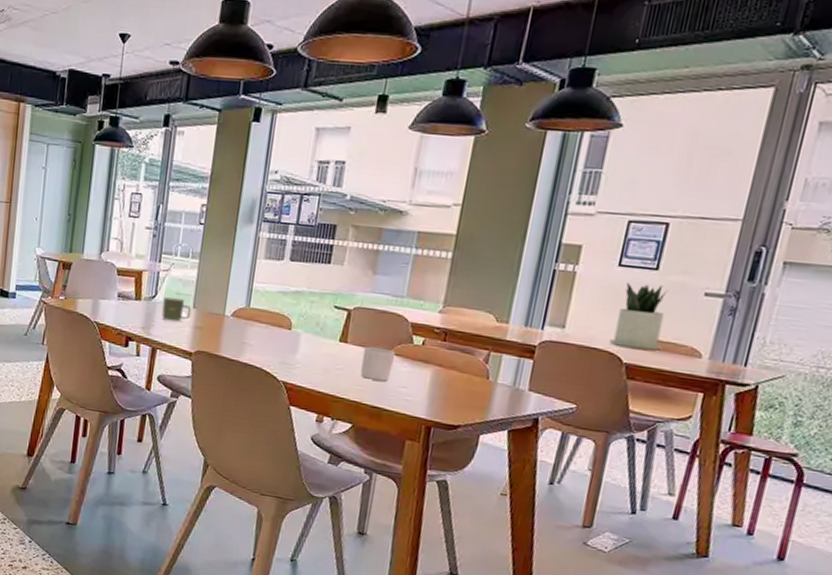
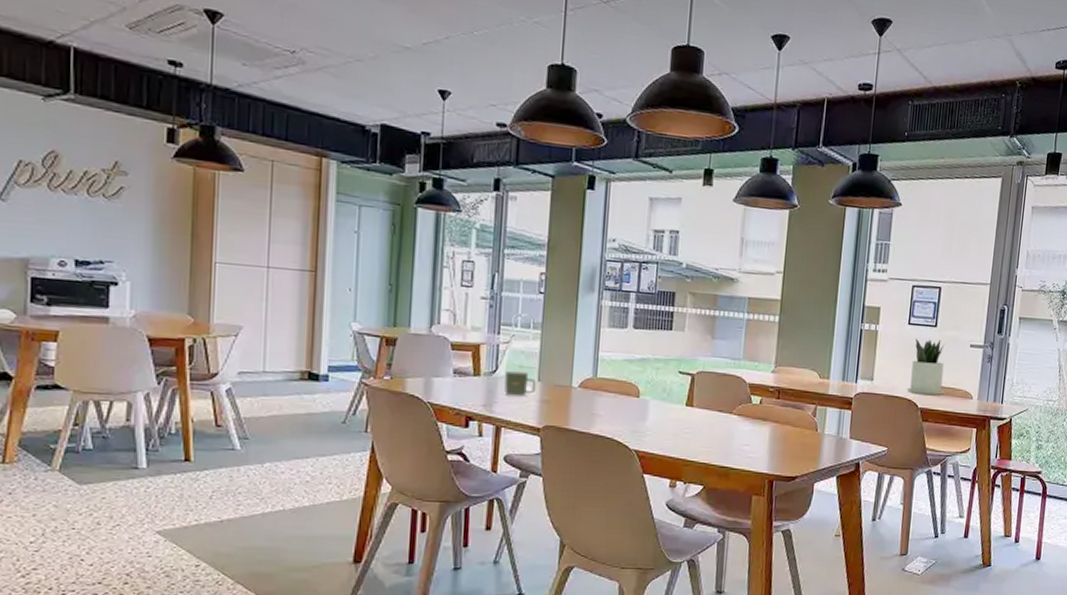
mug: present [360,346,395,381] -> none [707,408,737,441]

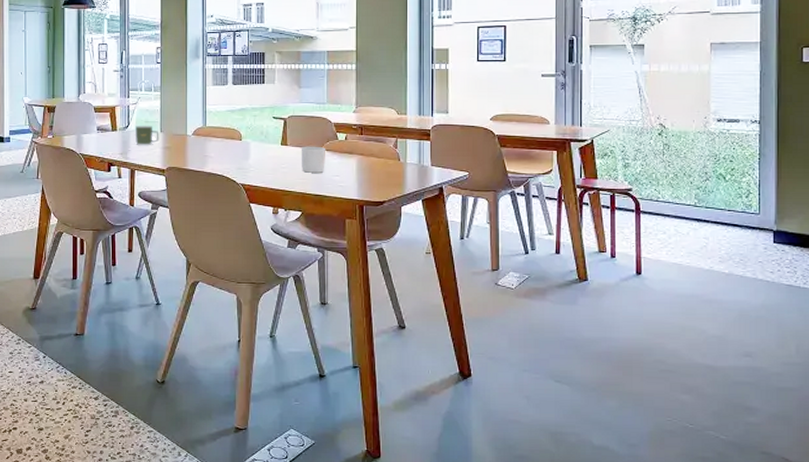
mug: none [707,408,737,441] -> present [300,146,325,173]
planter: present [907,338,945,396] -> none [482,72,521,123]

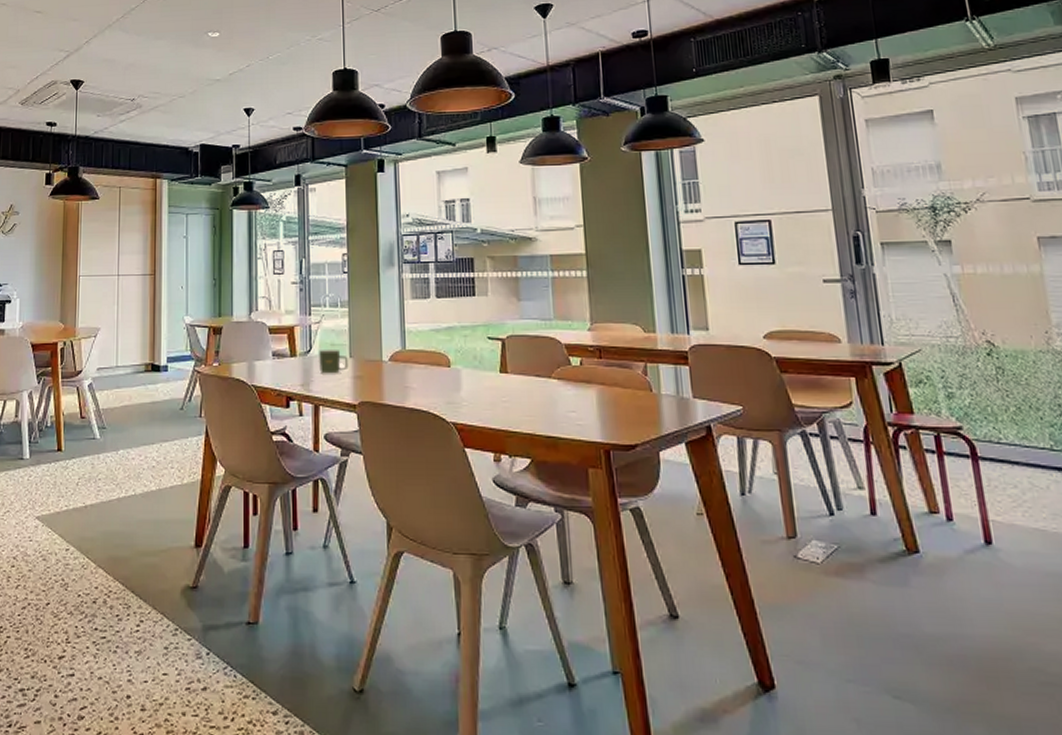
mug: present [300,146,325,173] -> none [525,373,558,408]

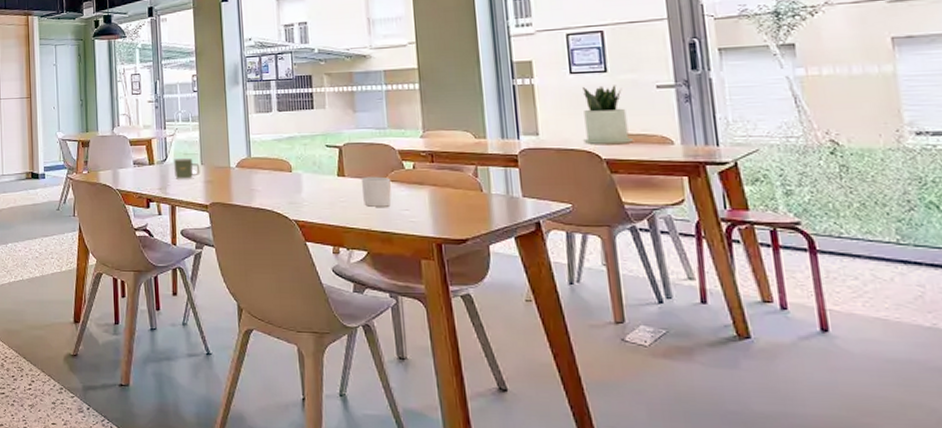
mug: none [525,373,558,408] -> present [361,176,392,207]
planter: none [752,278,803,342] -> present [583,85,635,145]

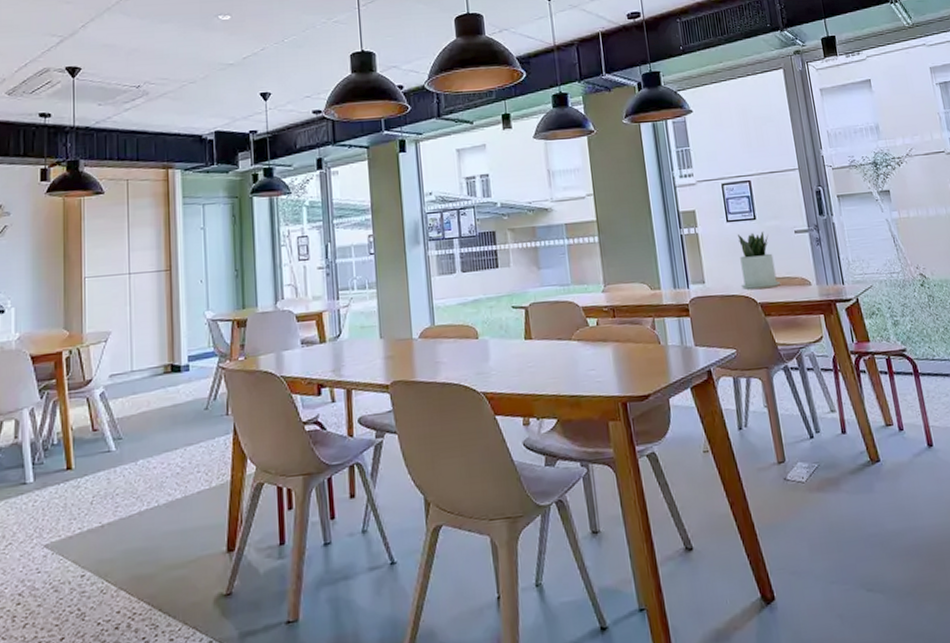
mug: present [174,157,200,181] -> none [349,331,380,359]
mug: present [361,176,392,207] -> none [547,336,578,370]

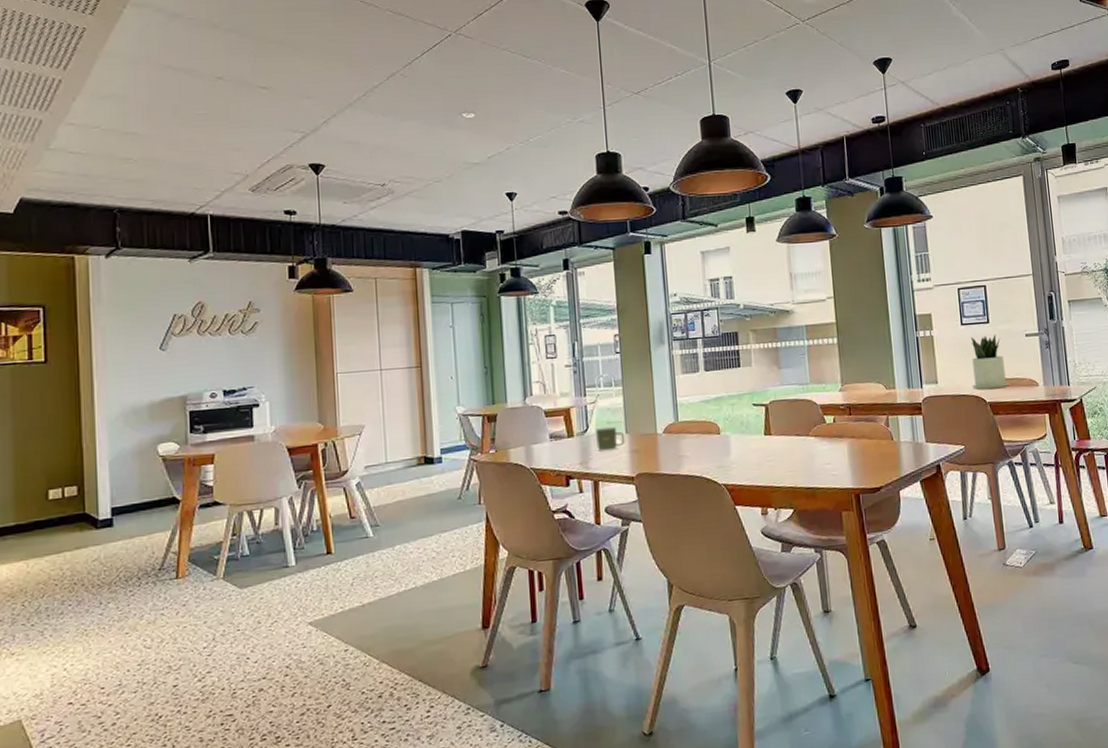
mug: none [349,331,380,359] -> present [596,426,625,452]

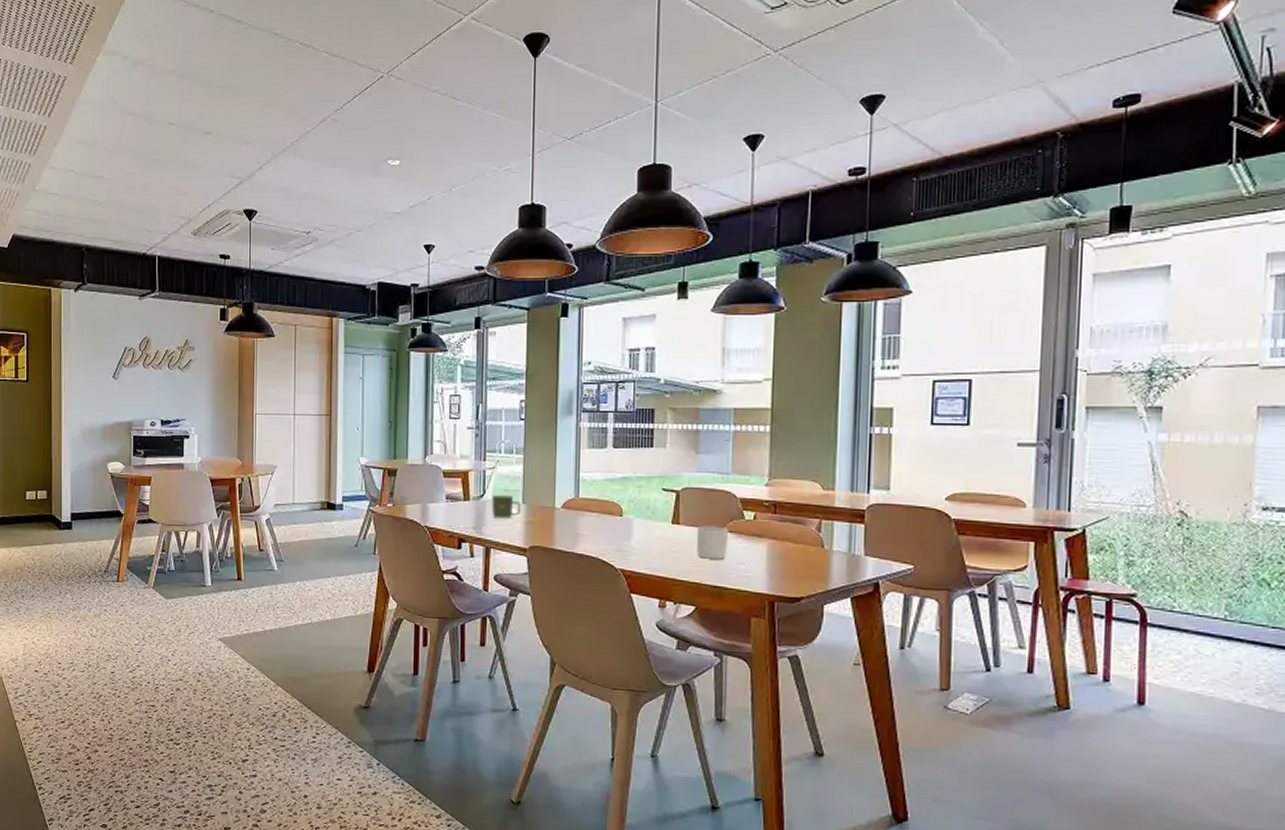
mug: none [786,432,815,464] -> present [696,525,728,559]
planter: present [971,334,1010,390] -> none [935,439,987,505]

